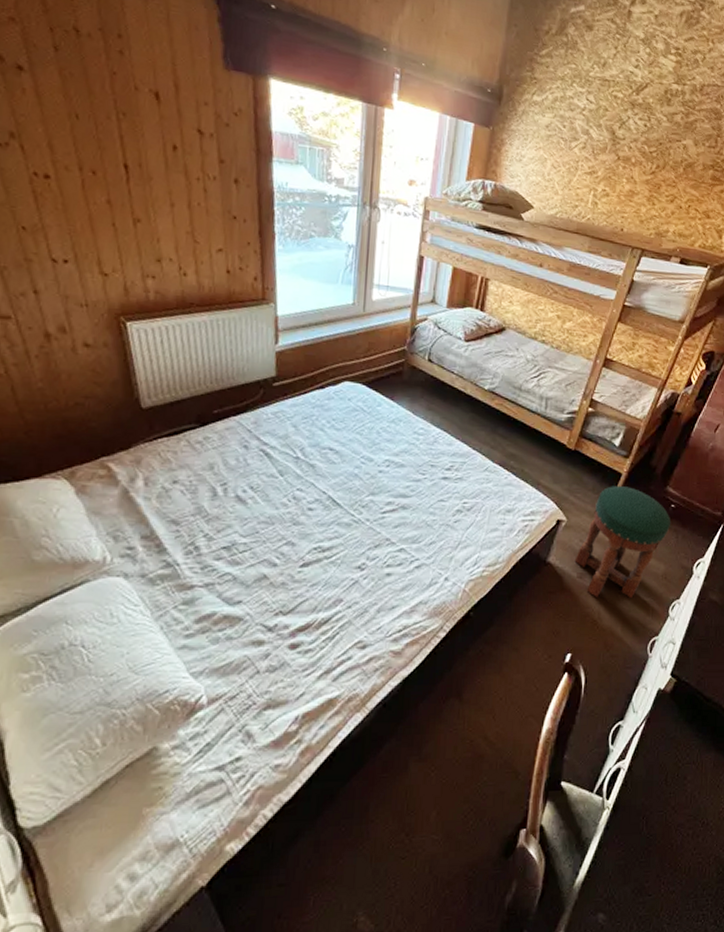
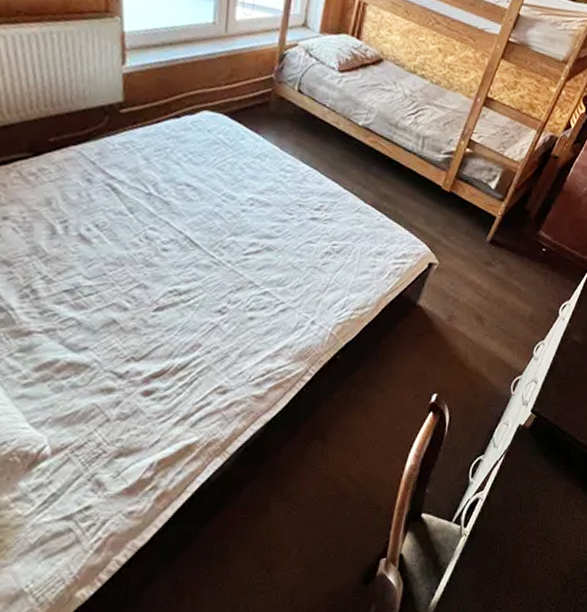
stool: present [574,486,670,598] -> none [444,229,541,339]

